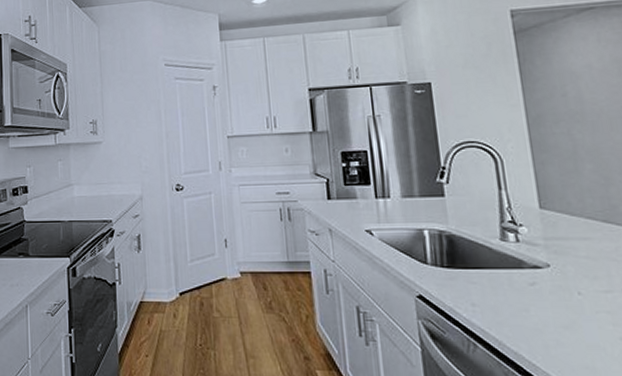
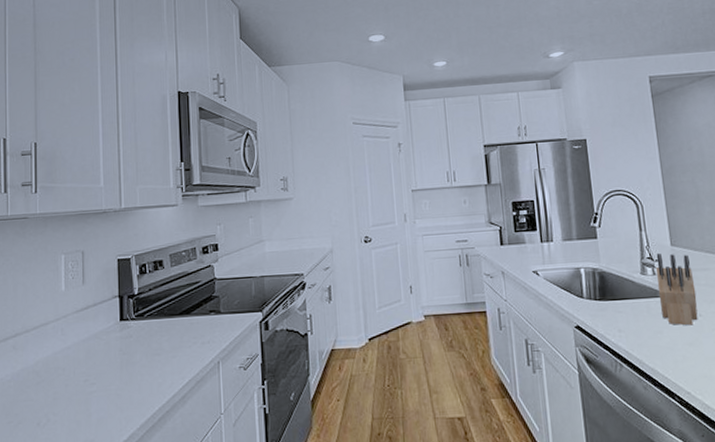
knife block: none [520,217,577,305] -> present [656,254,698,326]

